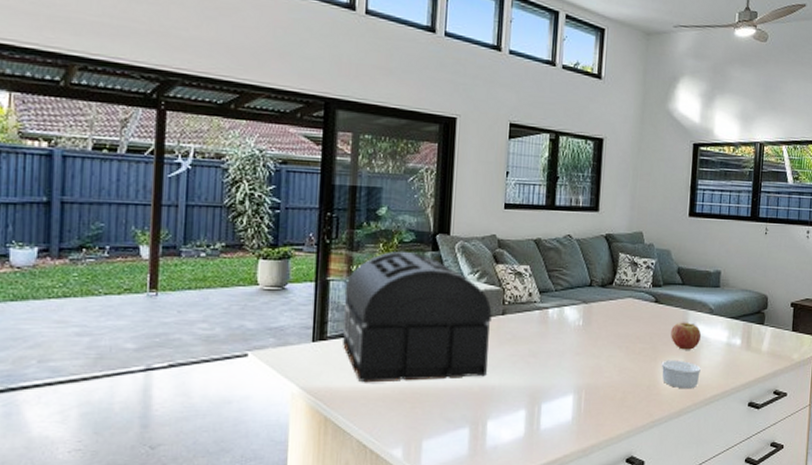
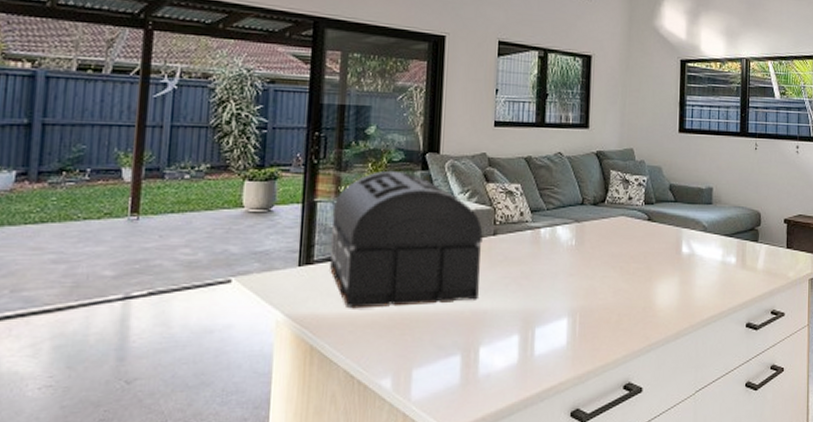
ramekin: present [661,360,701,389] -> none [656,279,696,310]
fruit: present [671,322,701,350] -> none [665,240,695,269]

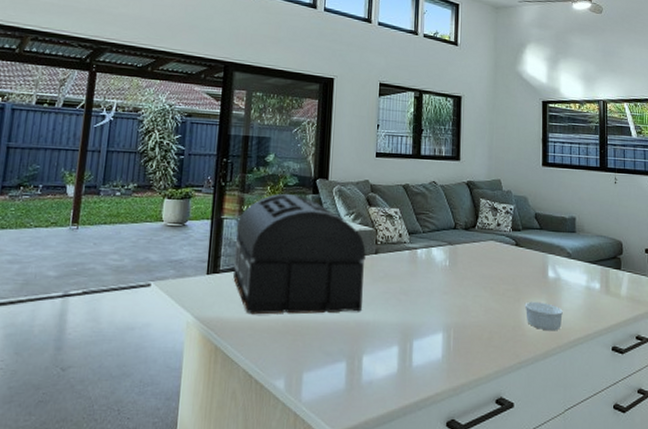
ramekin: none [656,279,696,310] -> present [524,301,563,331]

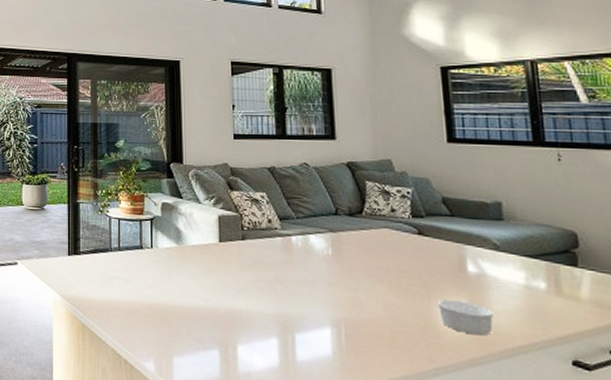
treasure chest: present [233,193,366,315] -> none [92,178,232,300]

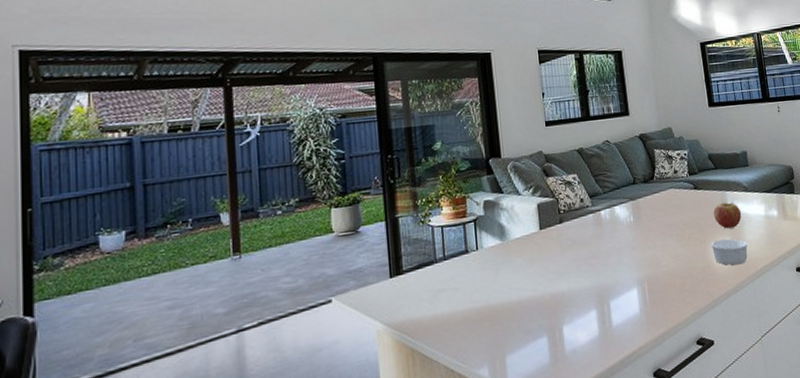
fruit: none [444,257,486,290] -> present [713,202,741,229]

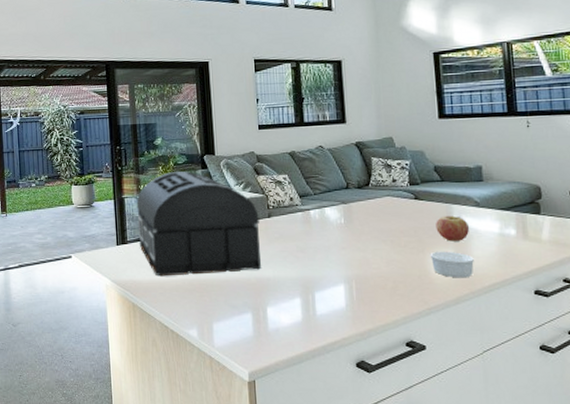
treasure chest: none [413,178,555,310] -> present [136,171,261,277]

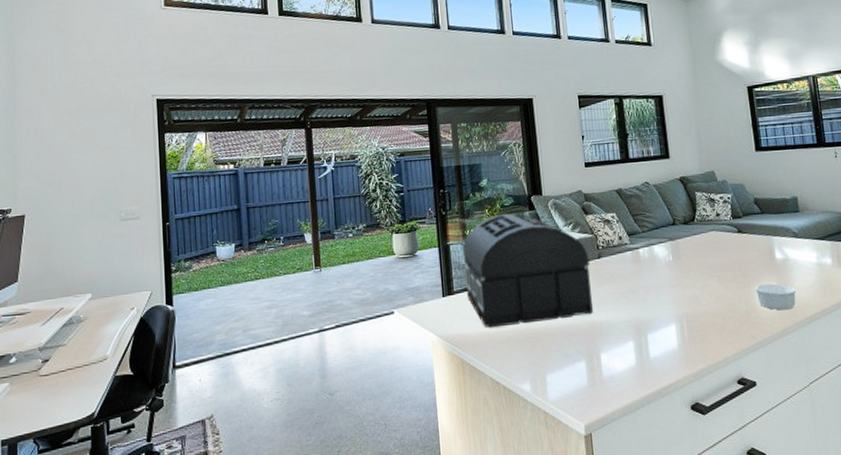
fruit: present [436,215,469,242] -> none [759,247,790,274]

